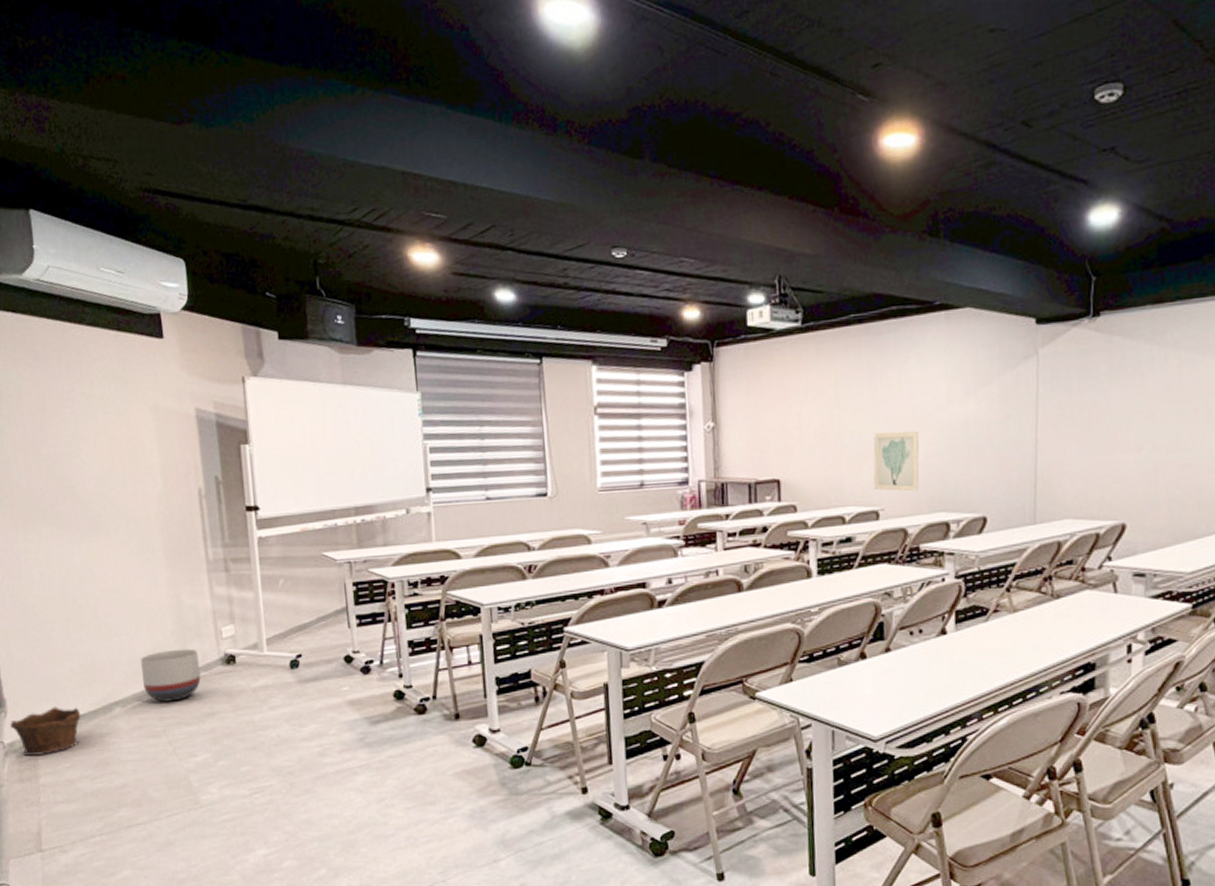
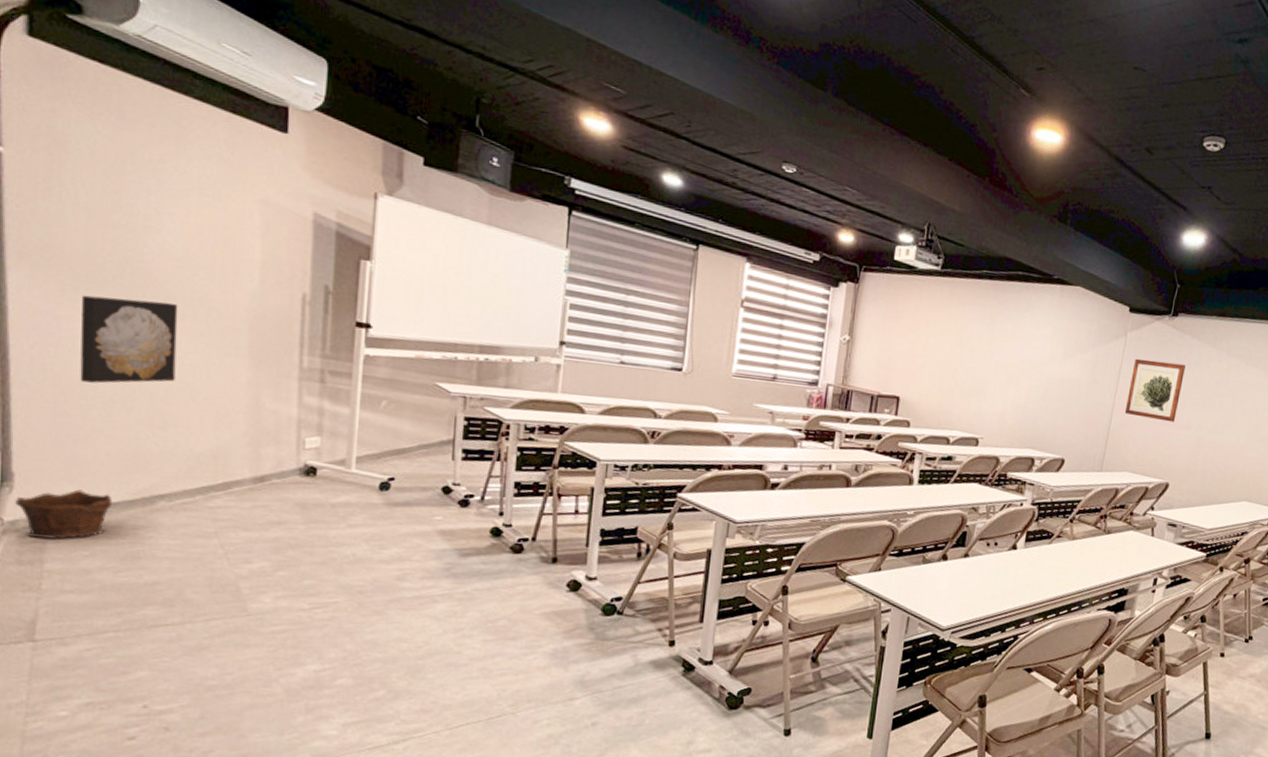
wall art: none [30,520,111,607] -> present [80,295,178,384]
planter: present [141,648,201,702] -> none [199,450,272,504]
wall art: present [873,431,920,492] -> none [978,374,1023,428]
wall art: none [1051,373,1122,449] -> present [1124,358,1186,422]

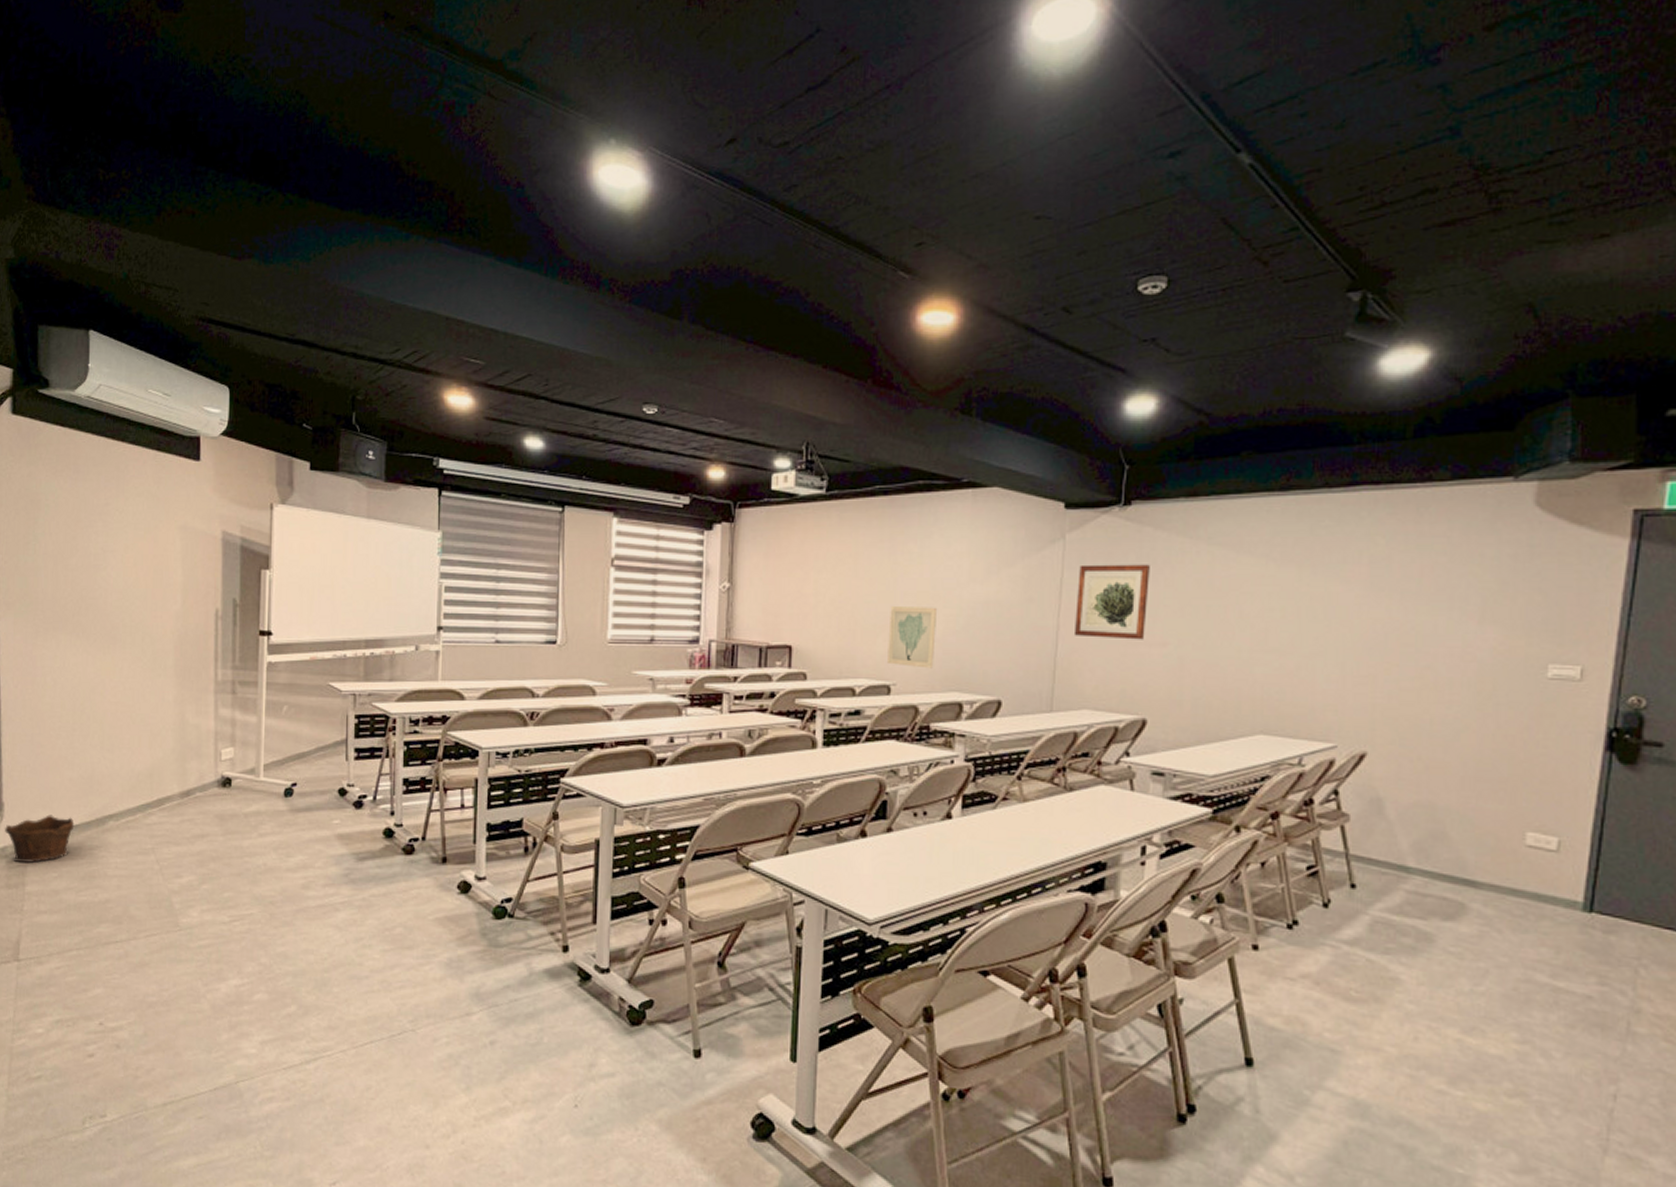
wall art: present [80,295,178,384] -> none [50,632,120,714]
wall art: none [978,374,1023,428] -> present [888,607,938,669]

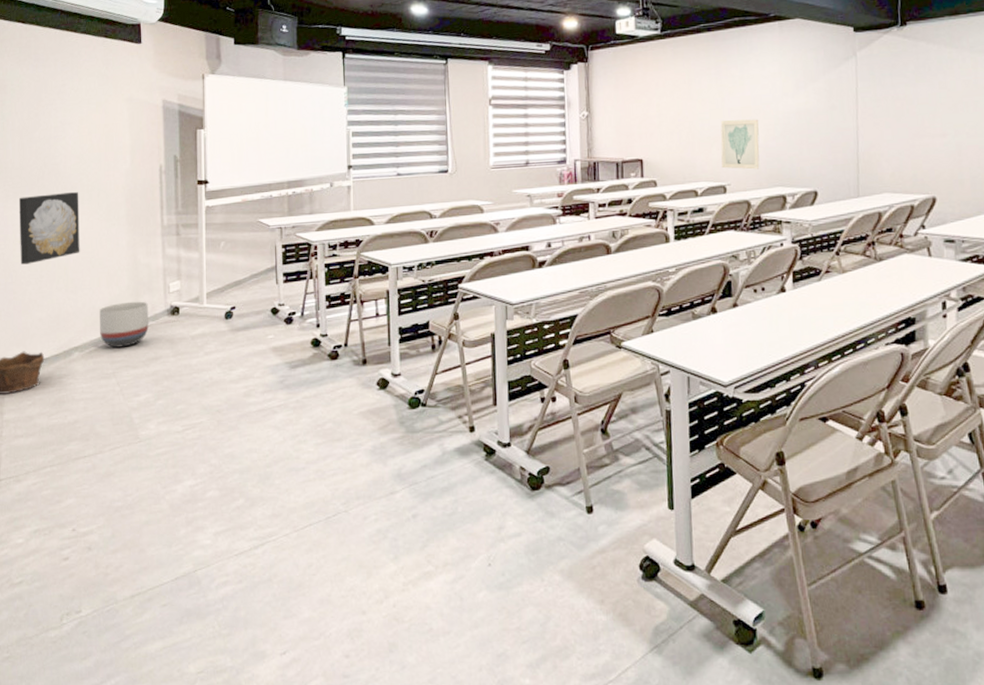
wall art: none [50,632,120,714] -> present [18,191,80,265]
planter: none [139,767,196,820] -> present [100,301,149,348]
wall art: present [1073,564,1150,640] -> none [870,72,928,134]

